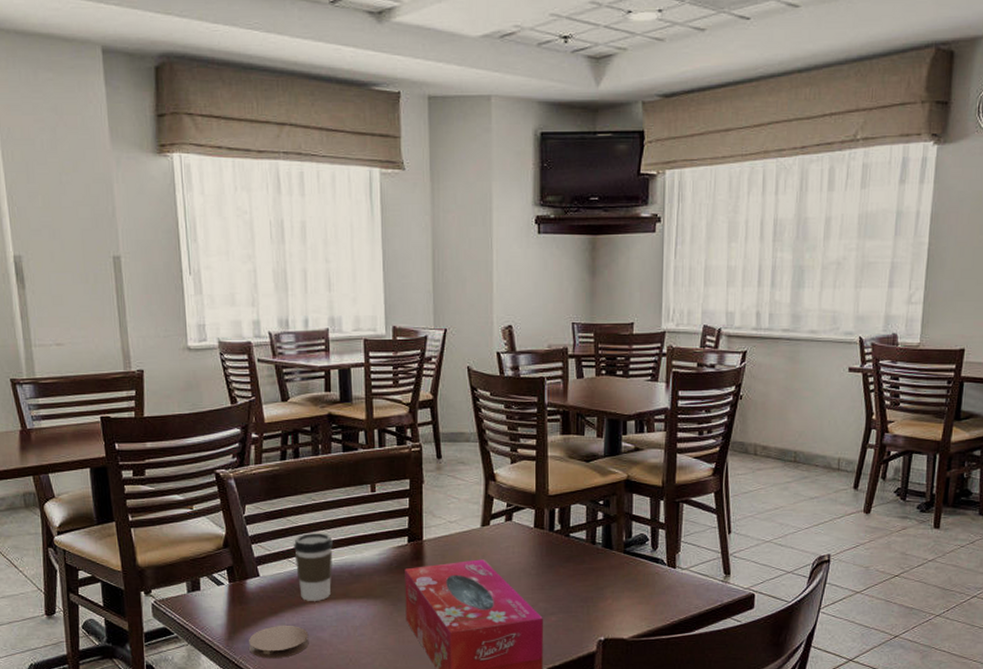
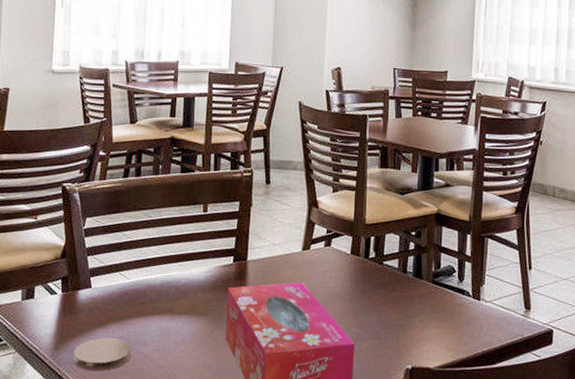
coffee cup: present [293,532,333,601] -> none [126,247,163,315]

